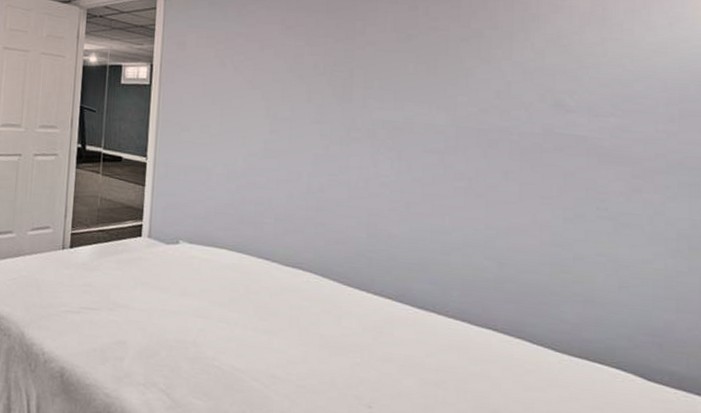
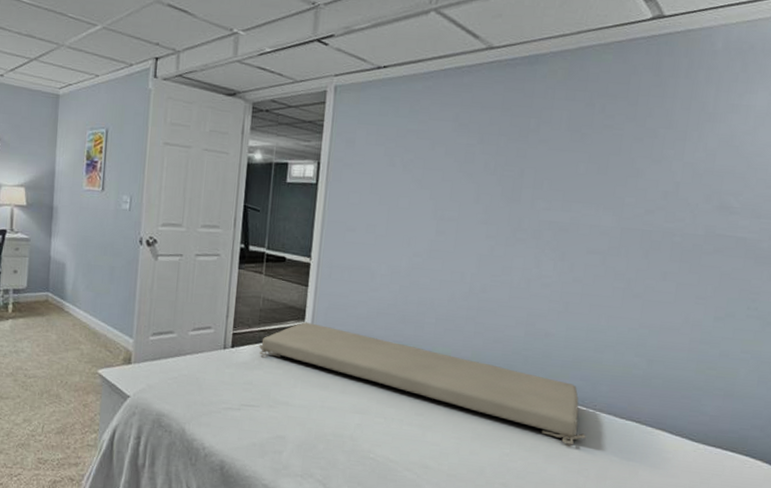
seat cushion: none [97,222,441,355] -> present [258,322,586,445]

